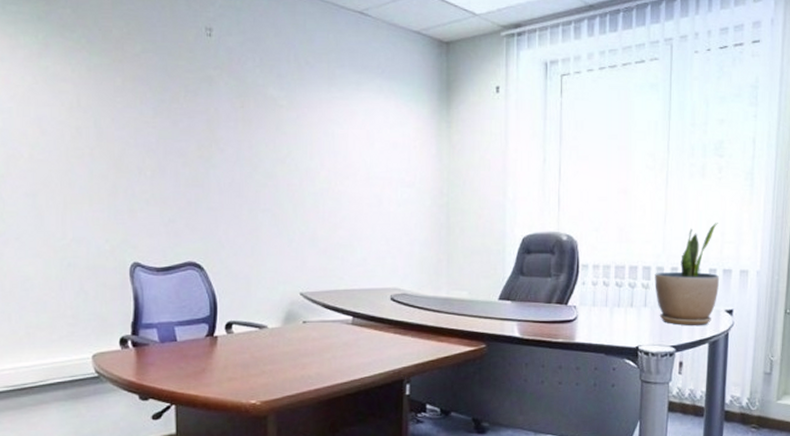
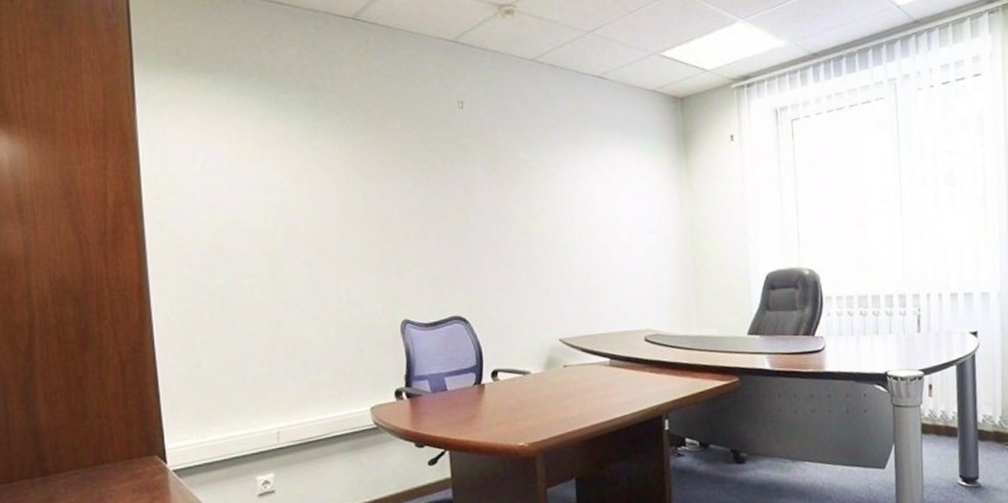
potted plant: present [655,223,720,325] -> none [897,249,962,349]

